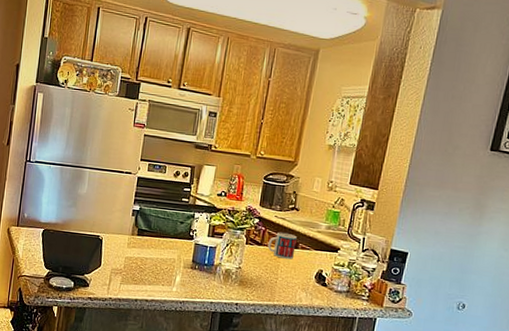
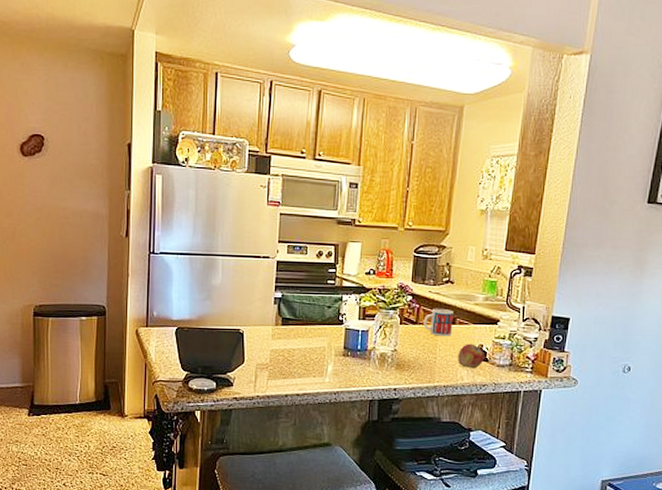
fruit: none [298,267,324,292] -> present [458,343,485,369]

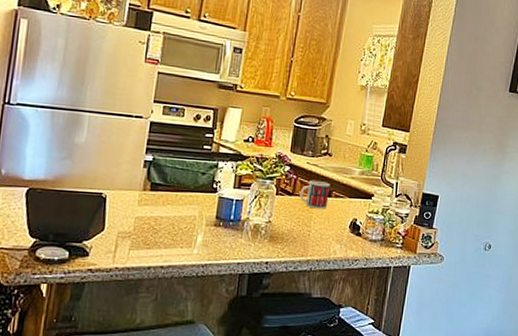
fruit: present [458,343,485,369] -> none [332,217,359,243]

